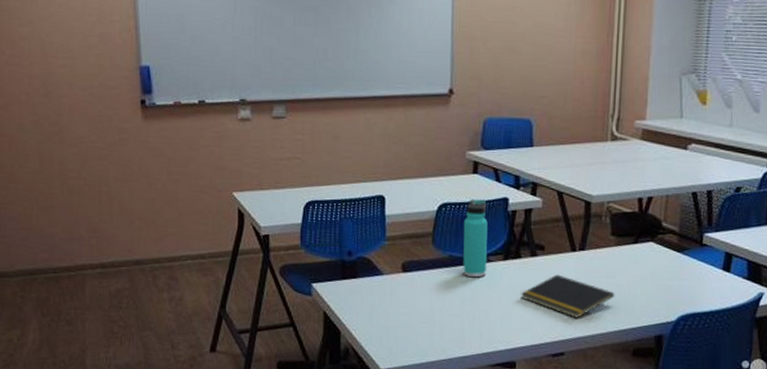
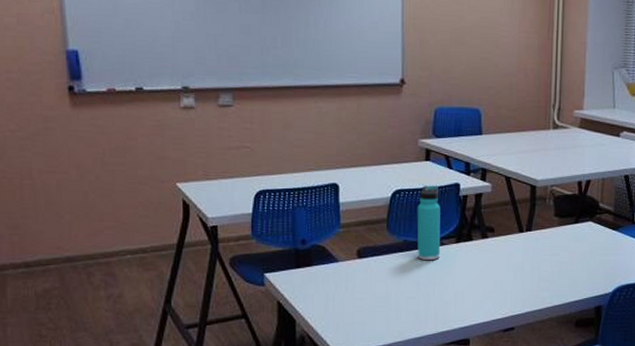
notepad: present [521,274,615,318] -> none [473,254,559,294]

